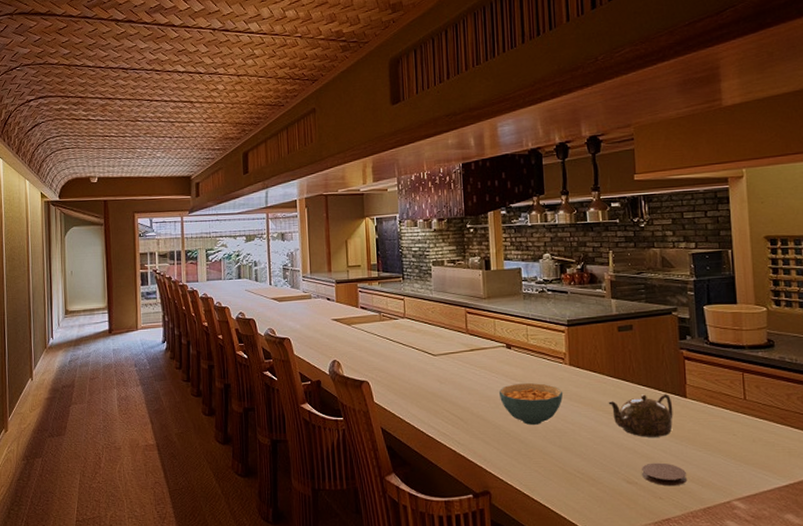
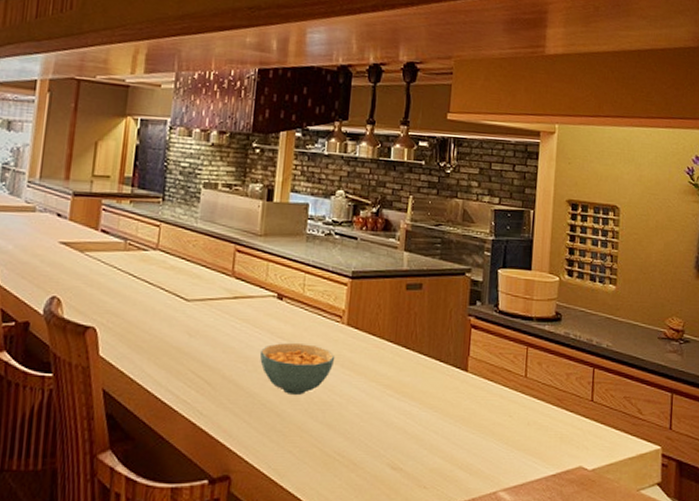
teapot: present [608,394,673,437] -> none [383,365,452,416]
coaster: present [642,462,688,486] -> none [409,445,457,474]

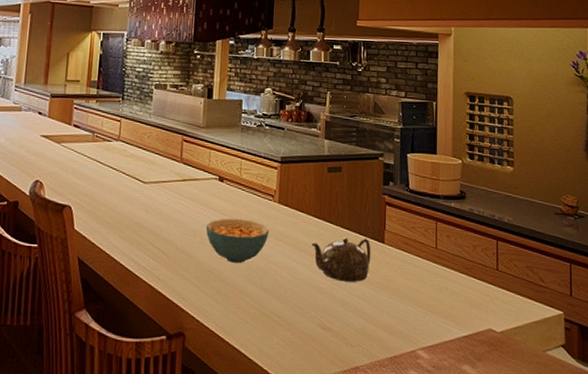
teapot: none [383,365,452,416] -> present [311,237,371,282]

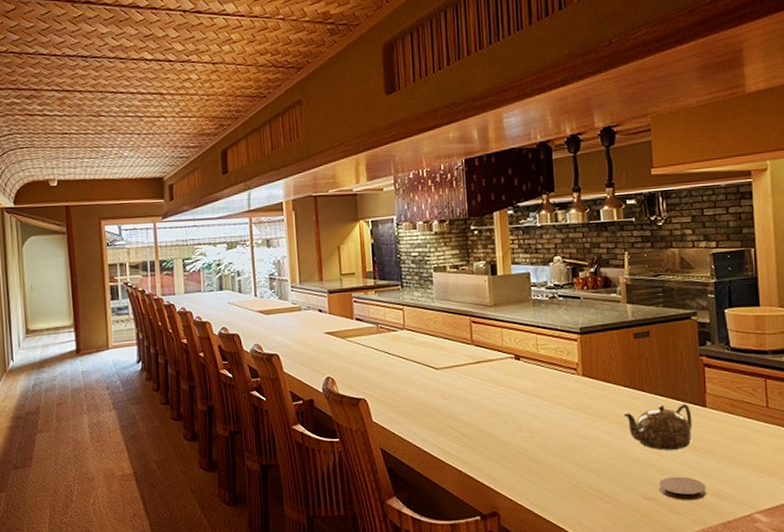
cereal bowl: present [205,219,270,263] -> none [507,396,576,441]
coaster: none [336,308,378,334] -> present [659,476,707,501]

